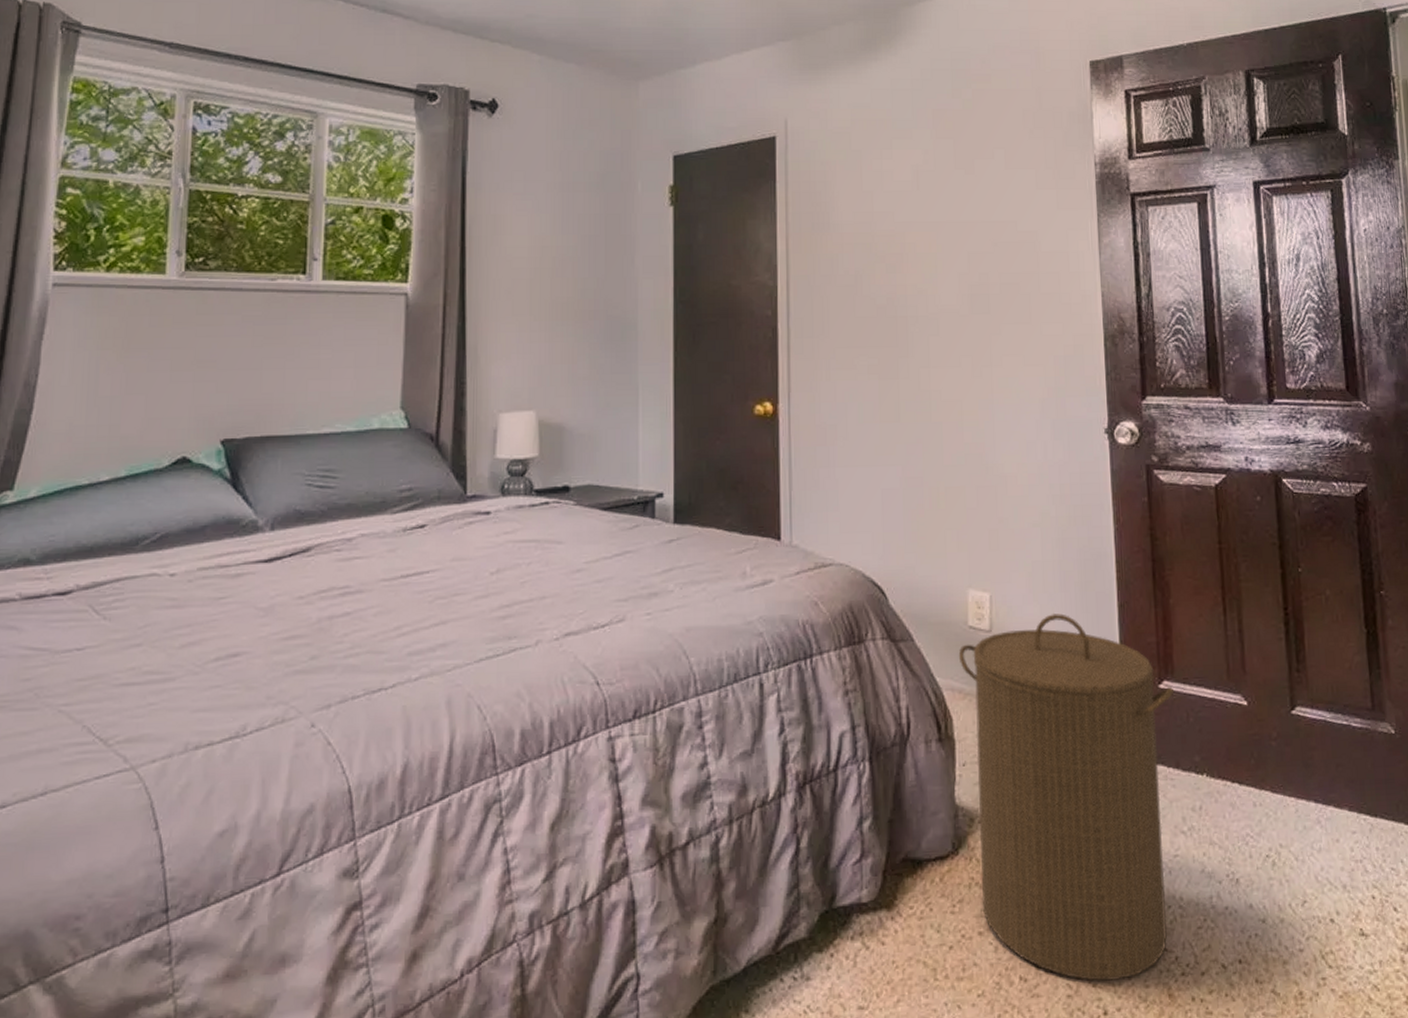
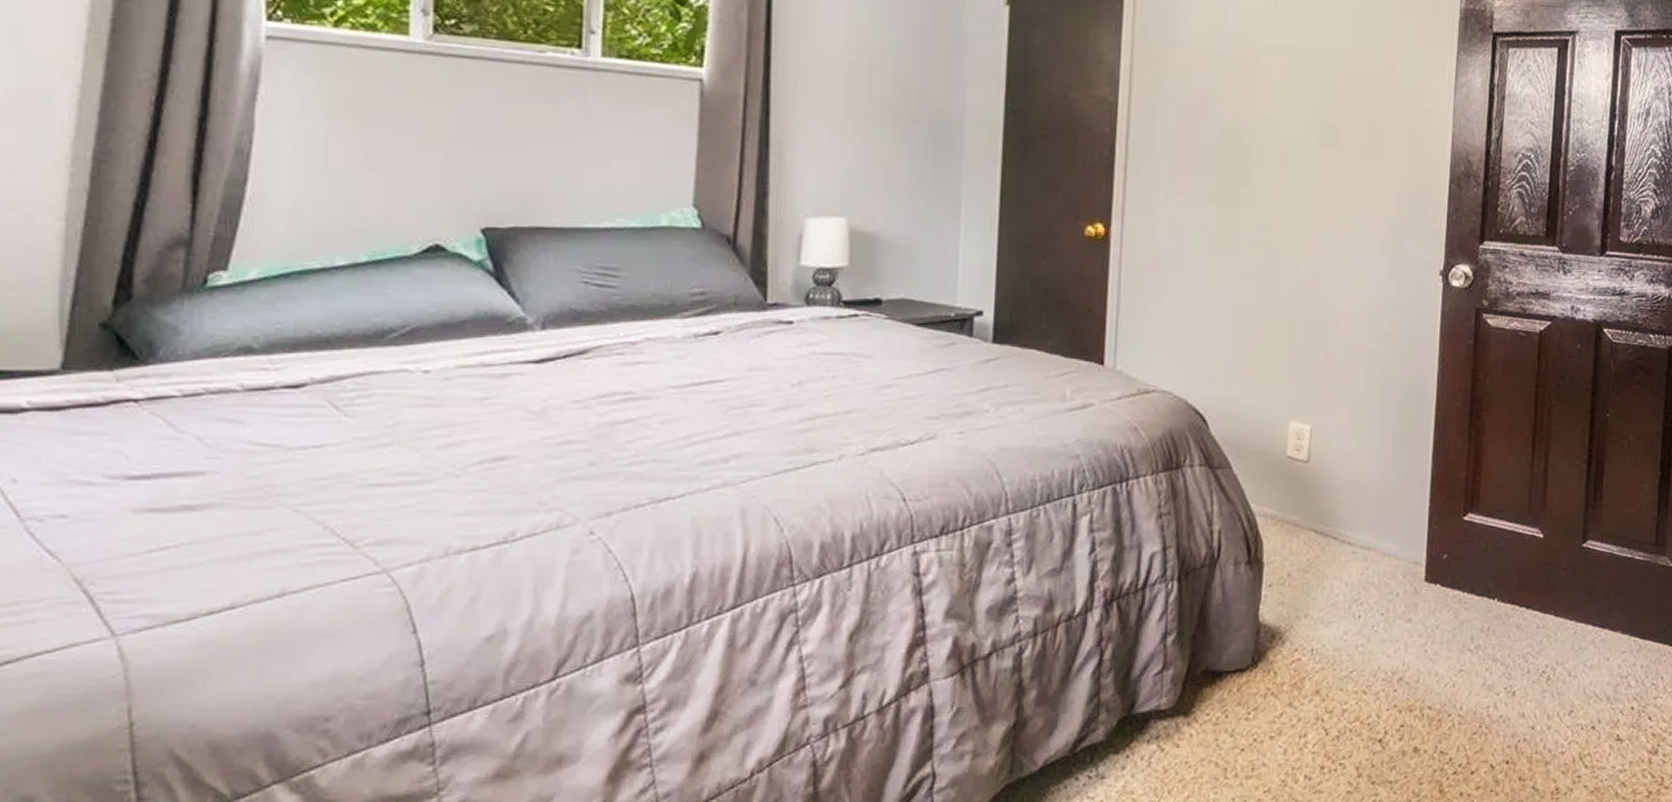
laundry hamper: present [958,613,1175,982] -> none [1274,447,1478,780]

